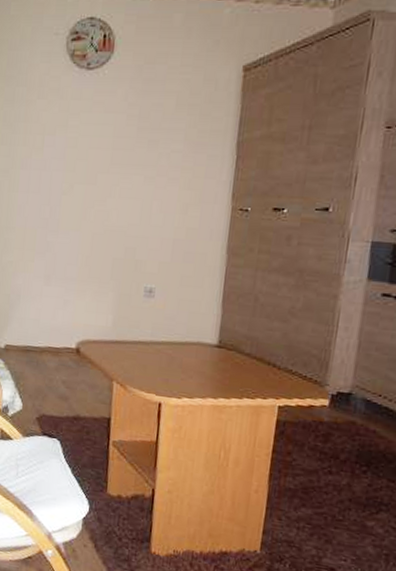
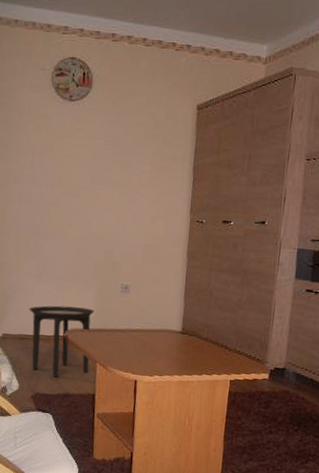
side table: none [35,312,112,397] -> present [29,305,95,377]

